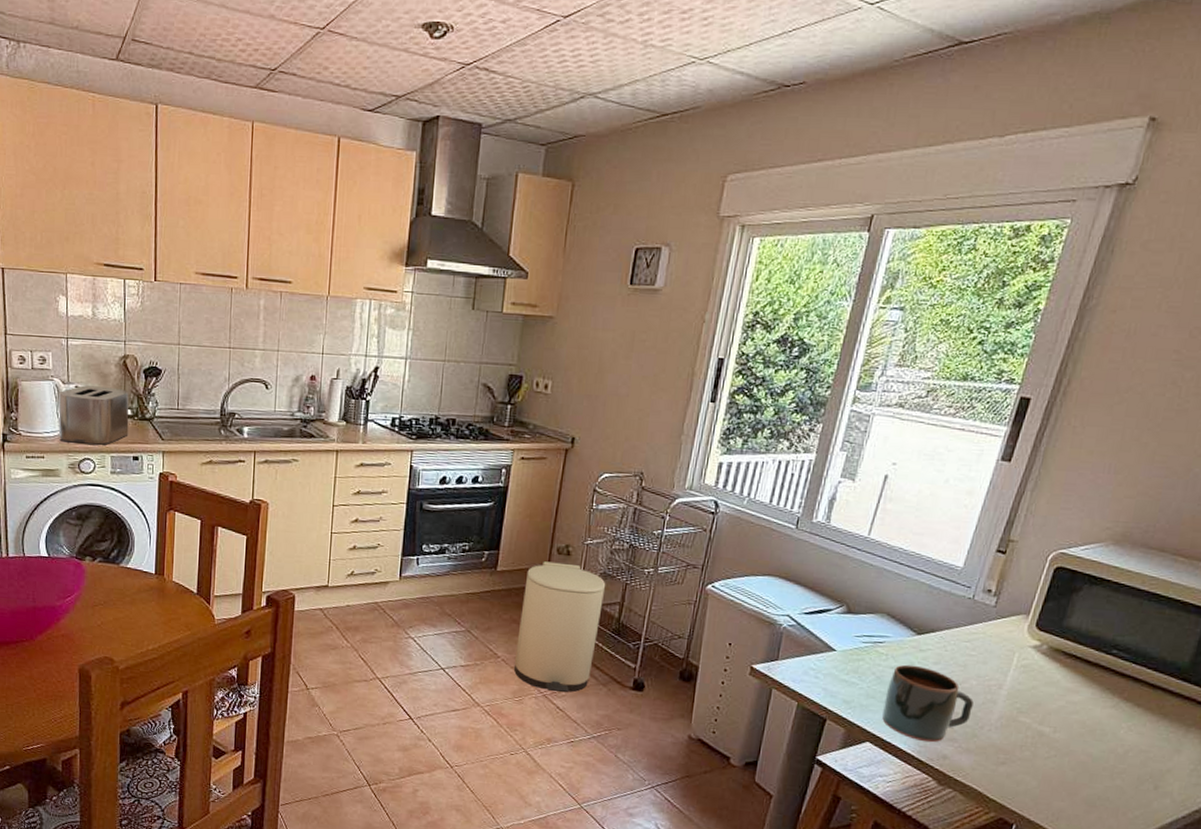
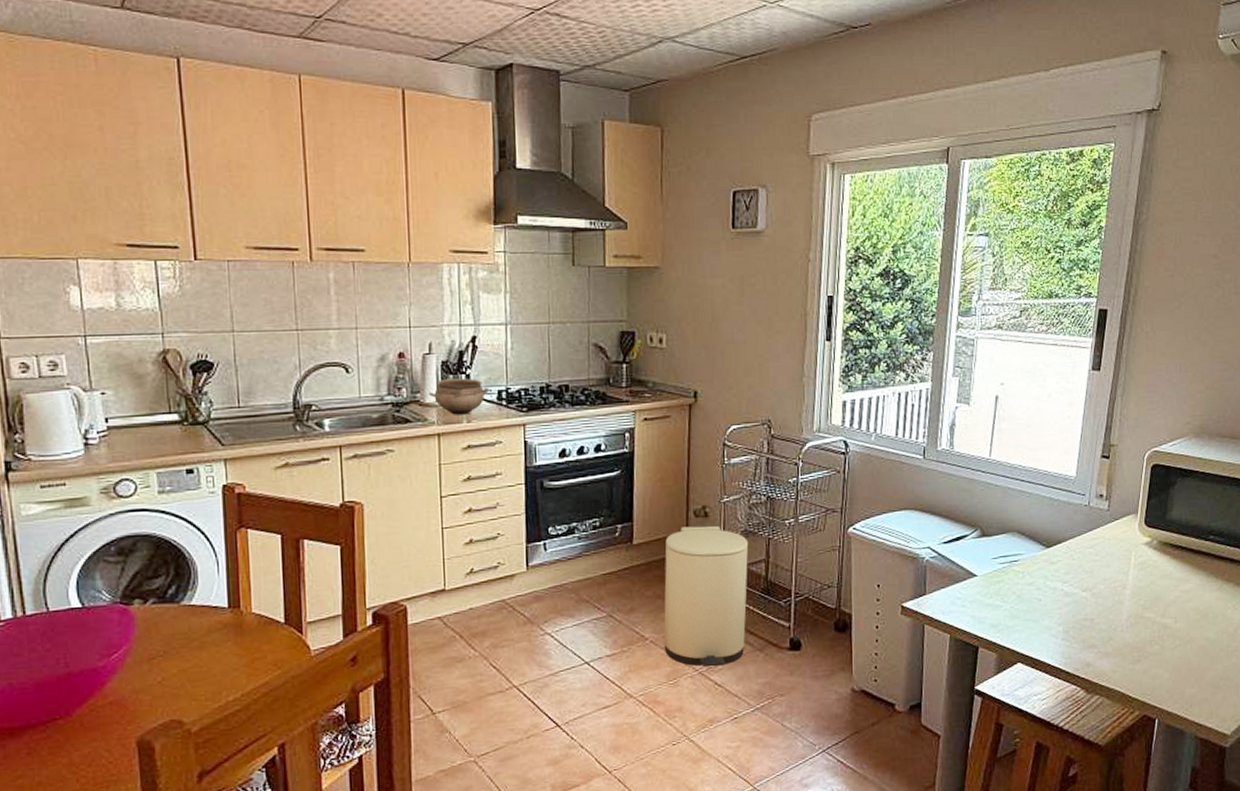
toaster: present [58,385,129,447] -> none [78,389,178,463]
cooking pot: none [333,402,386,436] -> present [429,378,490,415]
mug: present [882,664,974,743] -> none [1028,578,1104,654]

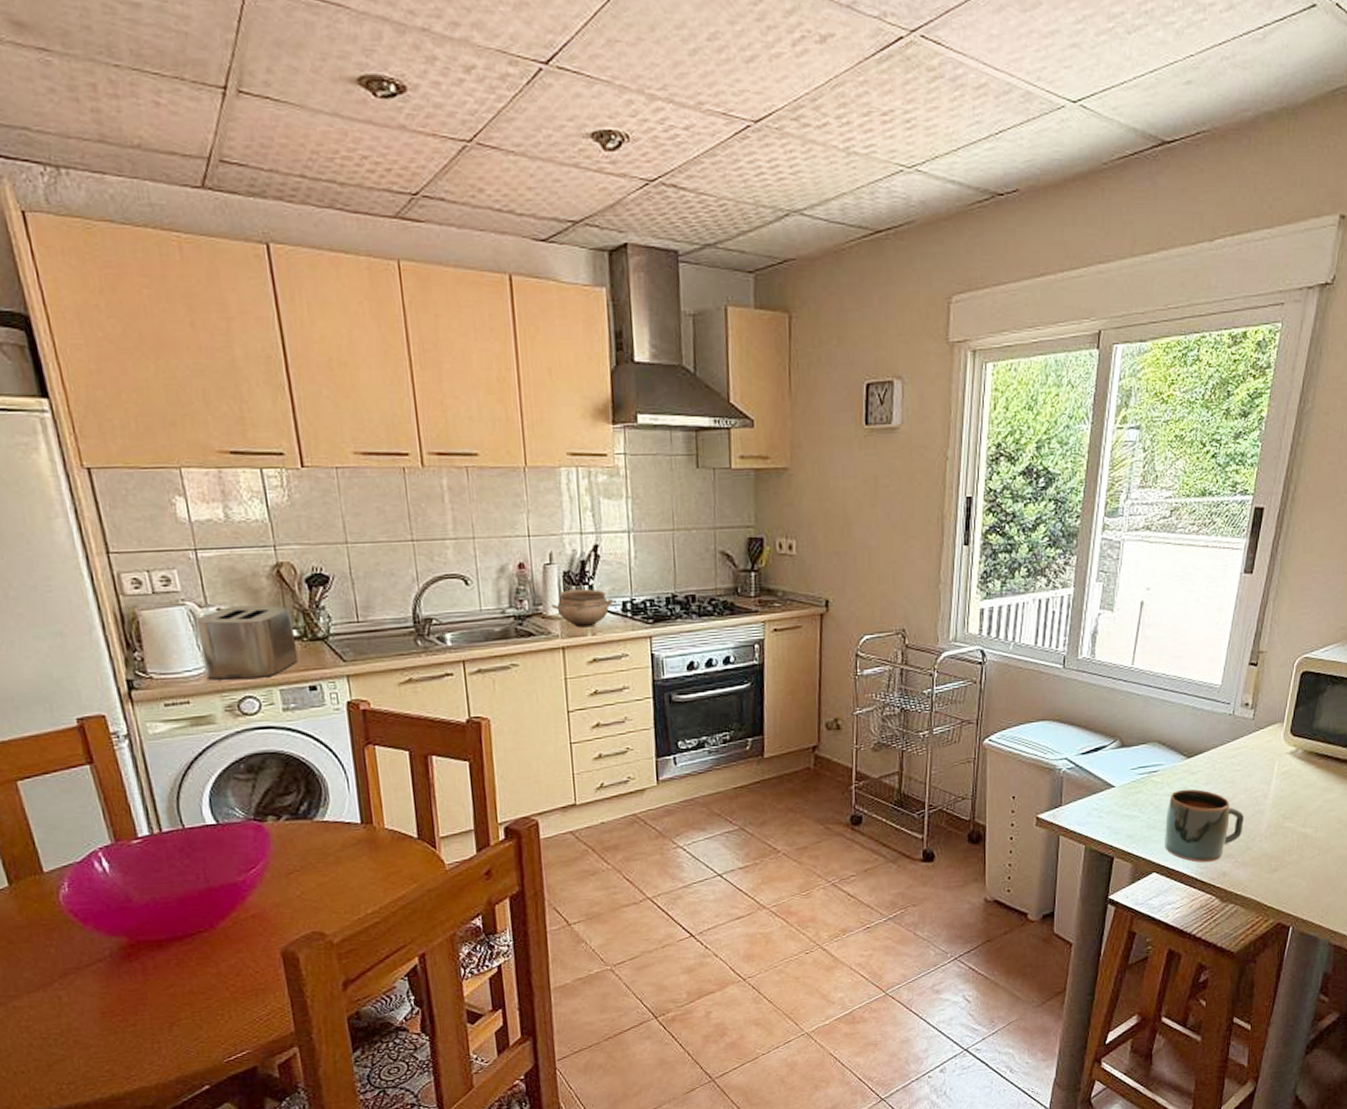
toaster: none [78,389,178,463] -> present [194,605,299,681]
pedal bin: present [663,525,749,667] -> none [796,738,882,879]
mug: none [1028,578,1104,654] -> present [1165,789,1244,863]

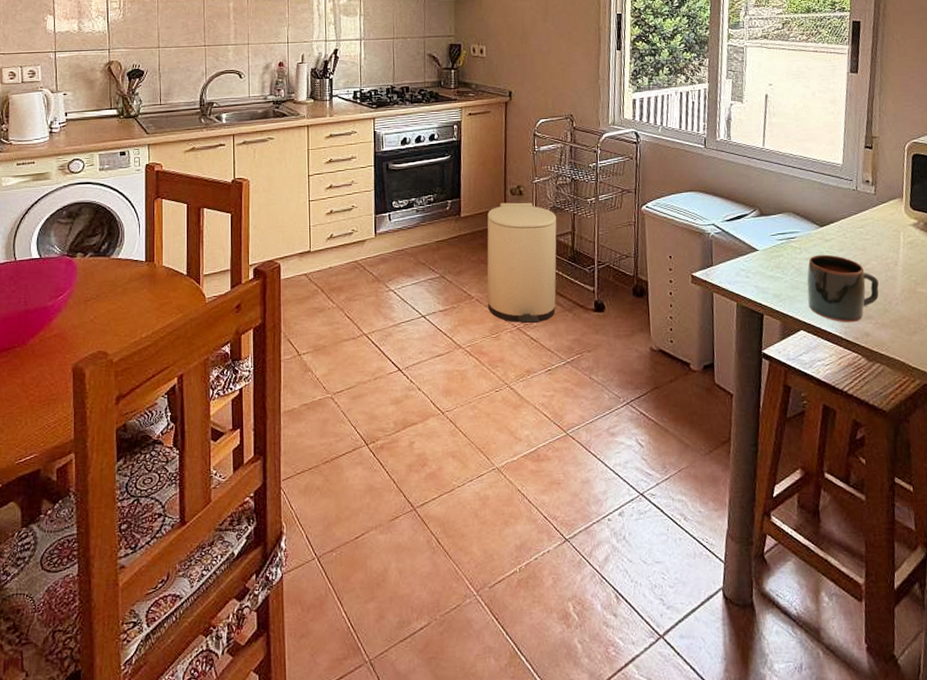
toaster: present [194,605,299,681] -> none [47,91,115,147]
cooking pot: present [552,589,614,628] -> none [301,81,348,111]
pedal bin: none [796,738,882,879] -> present [487,202,557,324]

